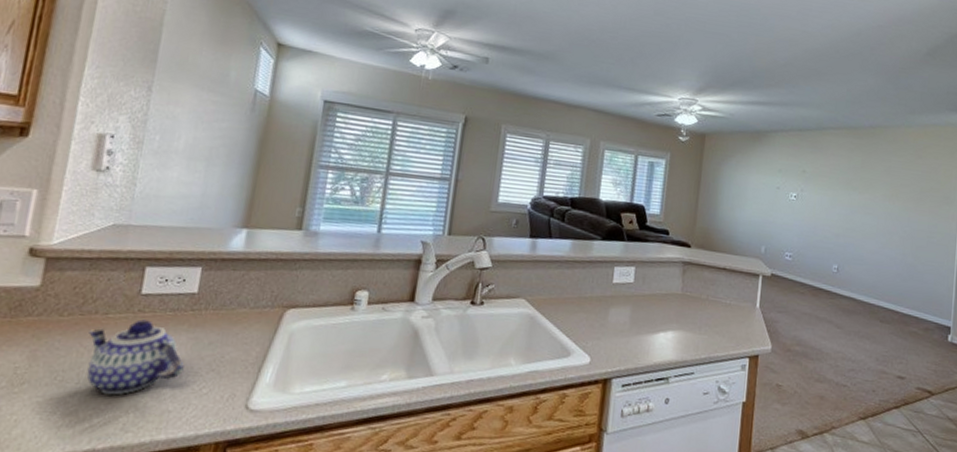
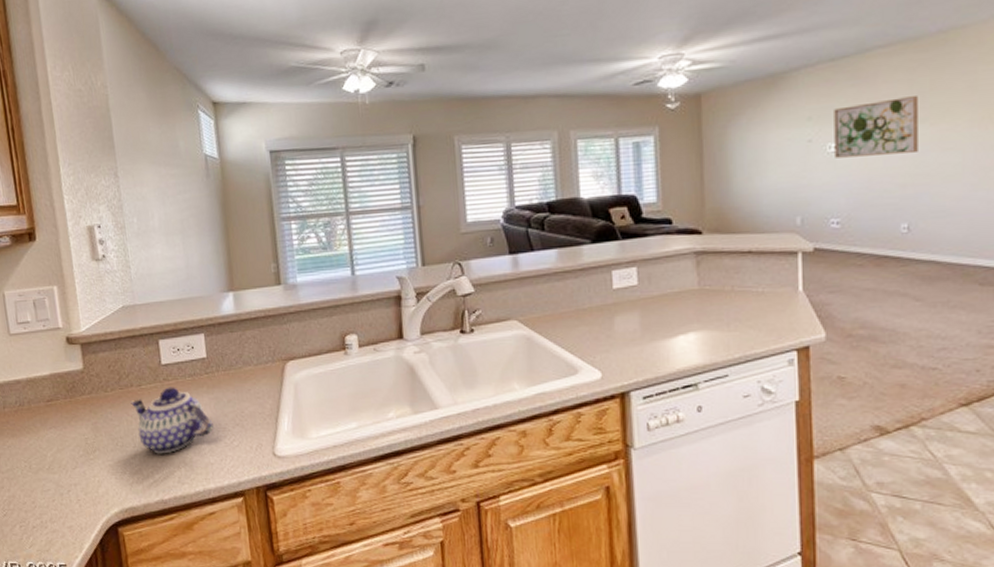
wall art: none [794,167,853,212] -> present [834,96,918,158]

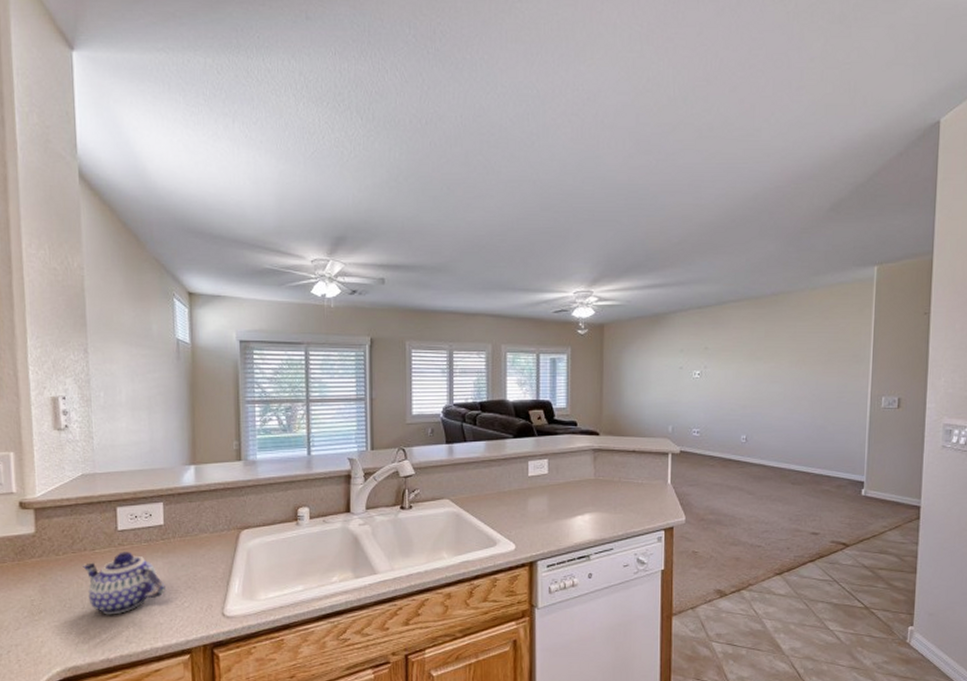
wall art: present [834,96,918,158] -> none [698,340,756,383]

